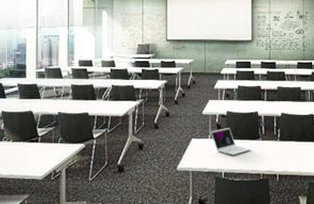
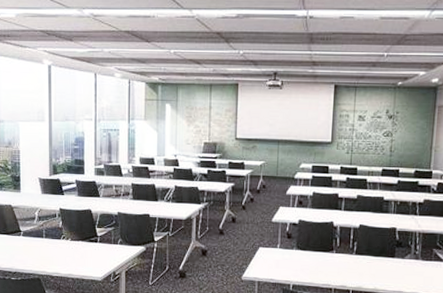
laptop: present [210,128,252,156] -> none [279,238,324,268]

